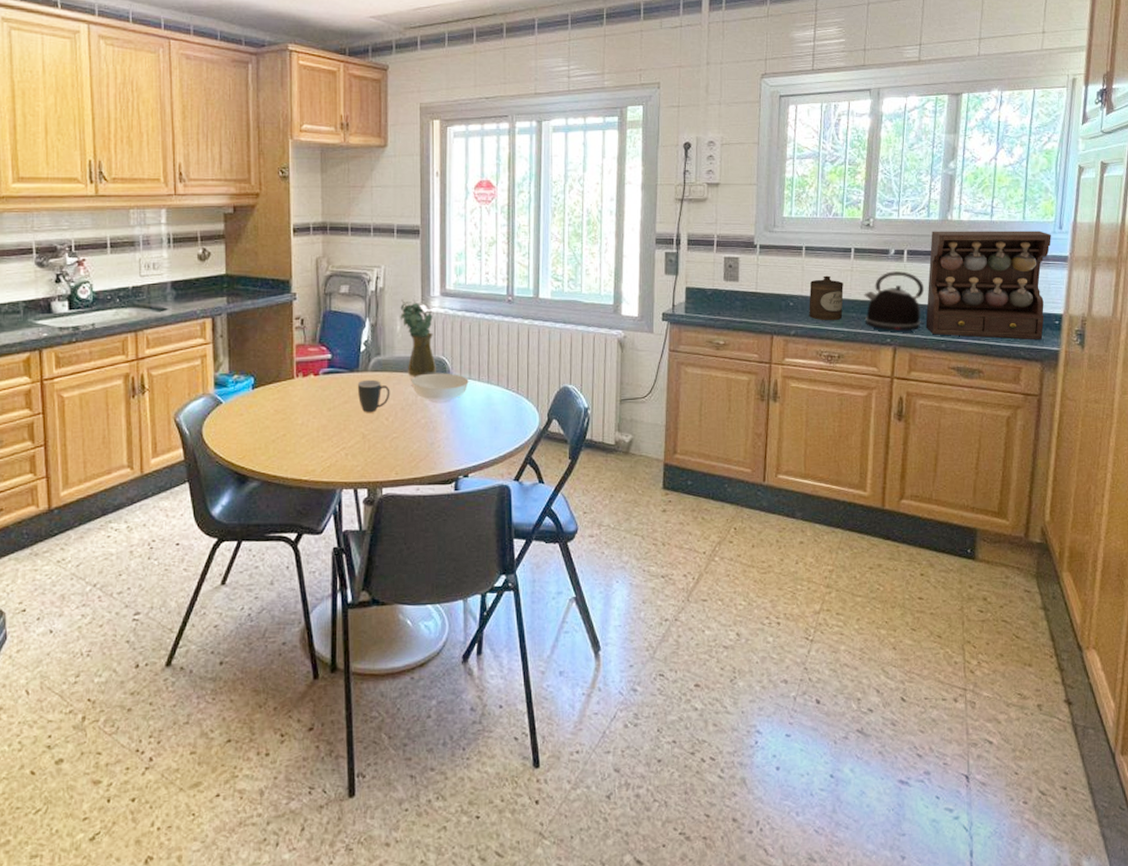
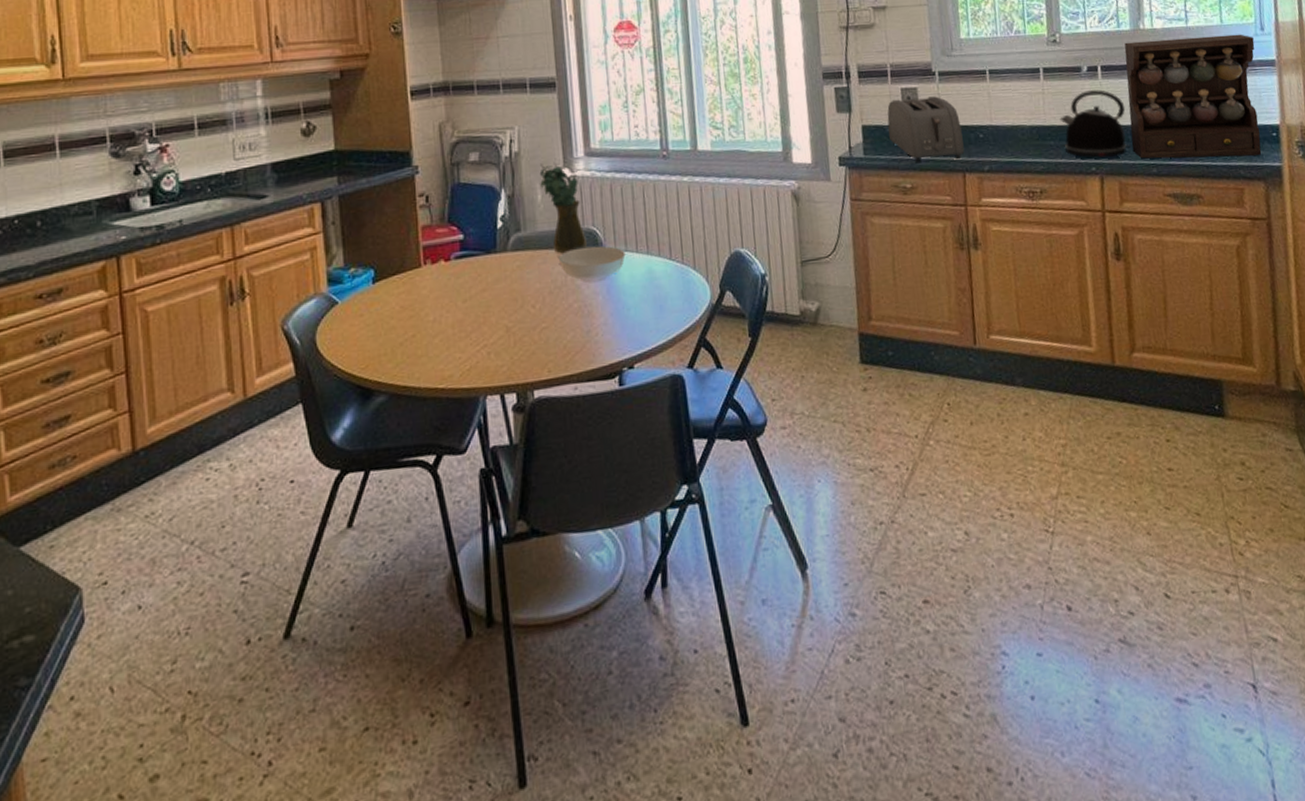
mug: present [357,379,390,413] -> none [495,260,536,302]
toaster: none [708,266,775,324] -> present [887,96,965,163]
canister: present [809,275,844,321] -> none [998,100,1039,153]

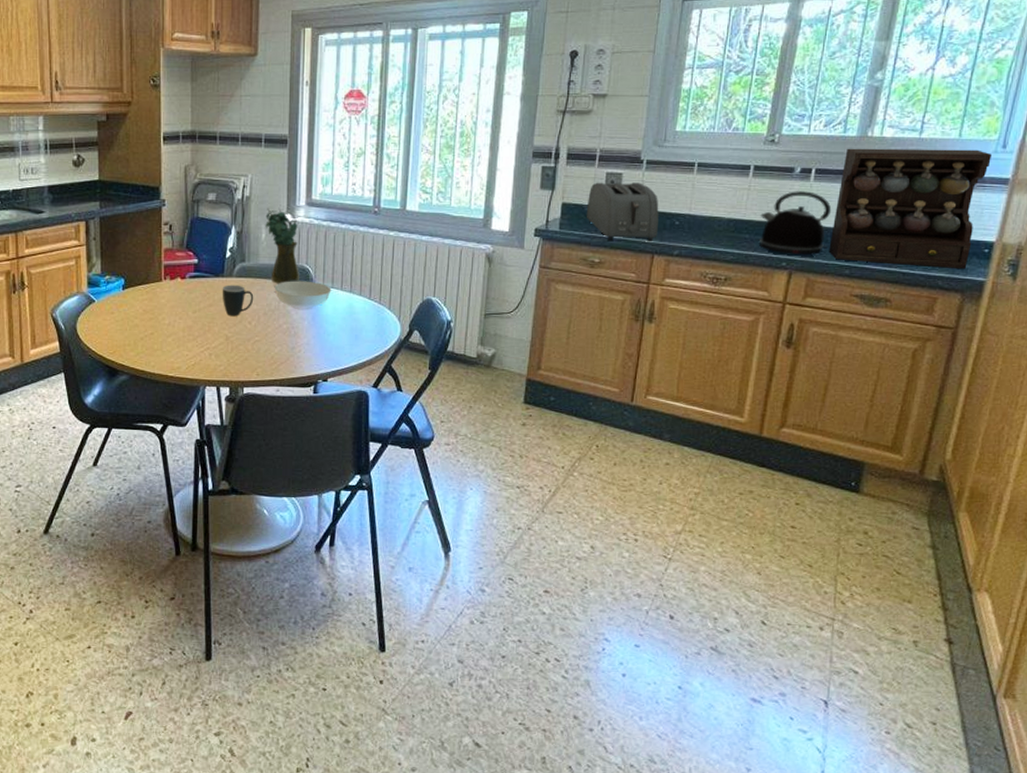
mug: none [495,260,536,302] -> present [222,284,254,317]

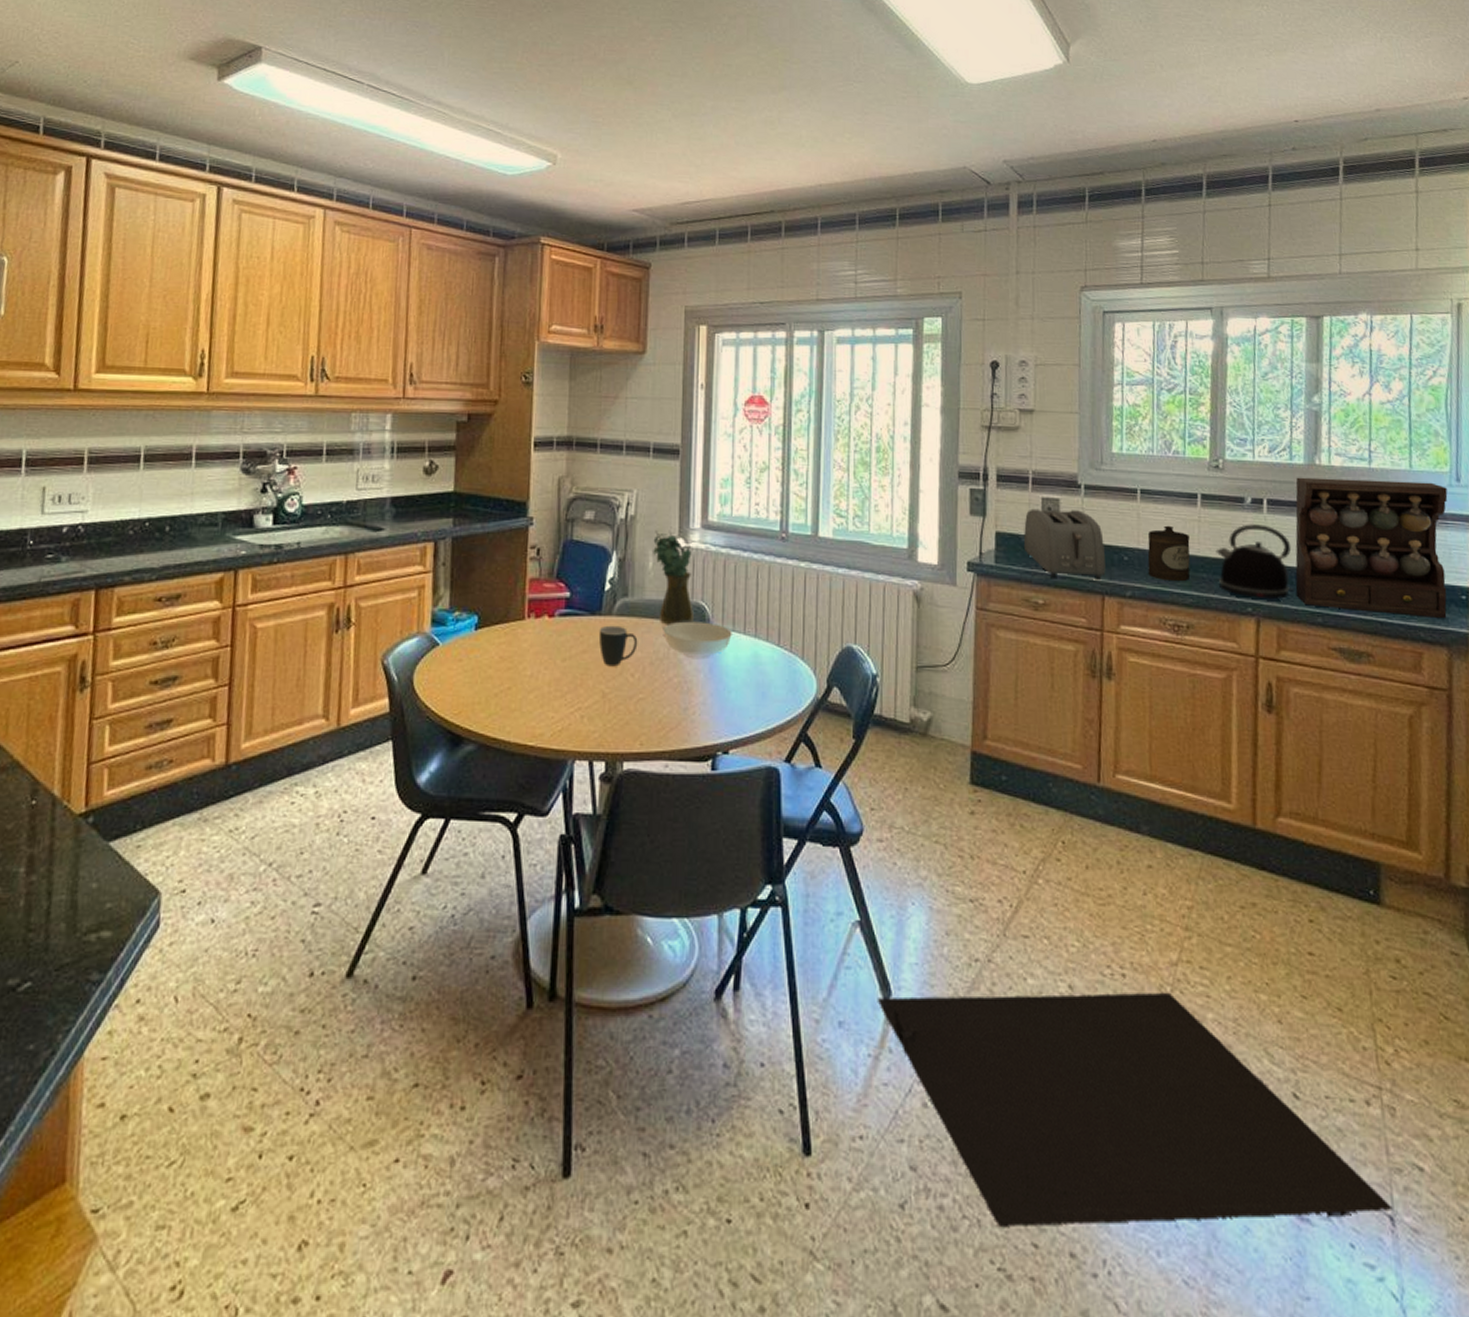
door mat: none [439,552,828,701] -> present [877,992,1393,1226]
canister: none [696,194,738,242] -> present [1147,525,1190,582]

